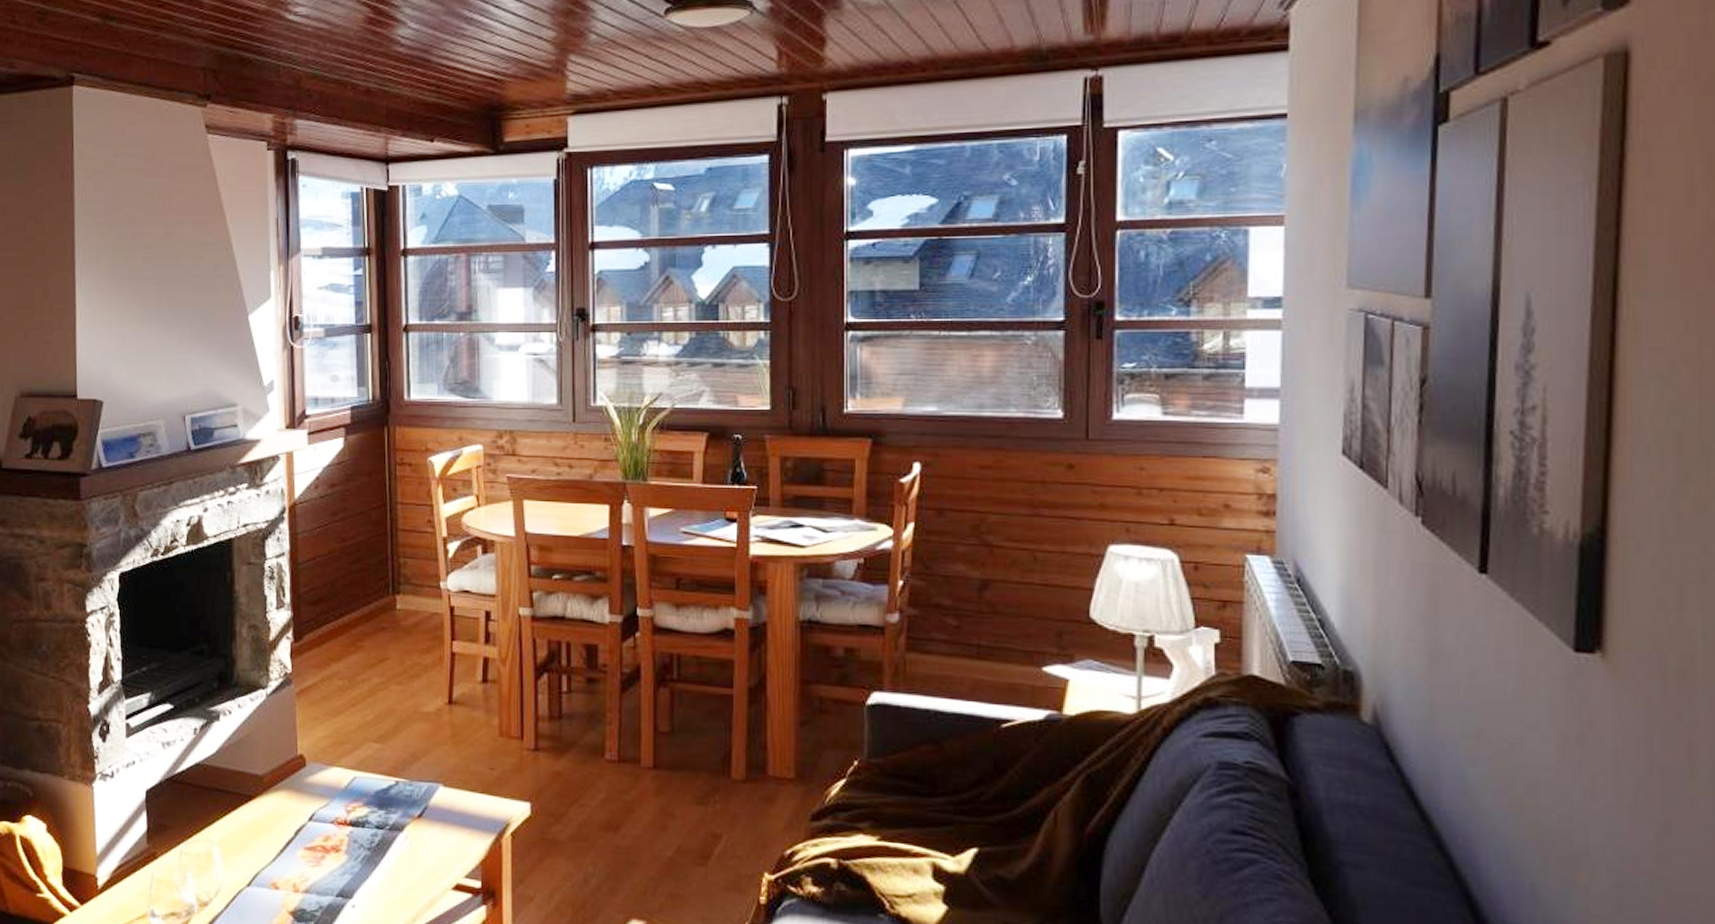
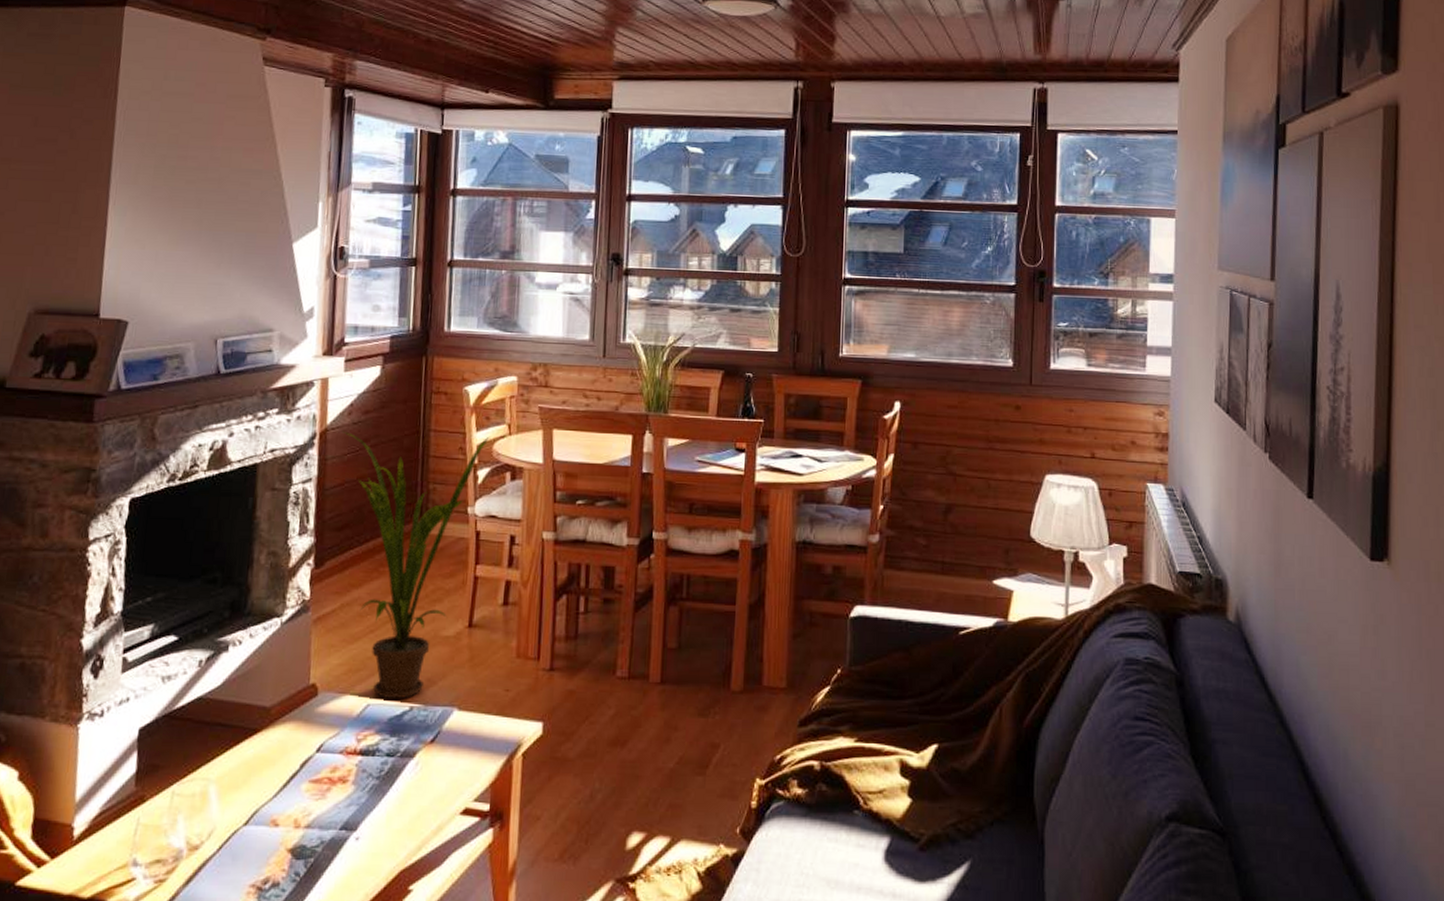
house plant: none [310,505,458,774] -> present [342,431,490,700]

